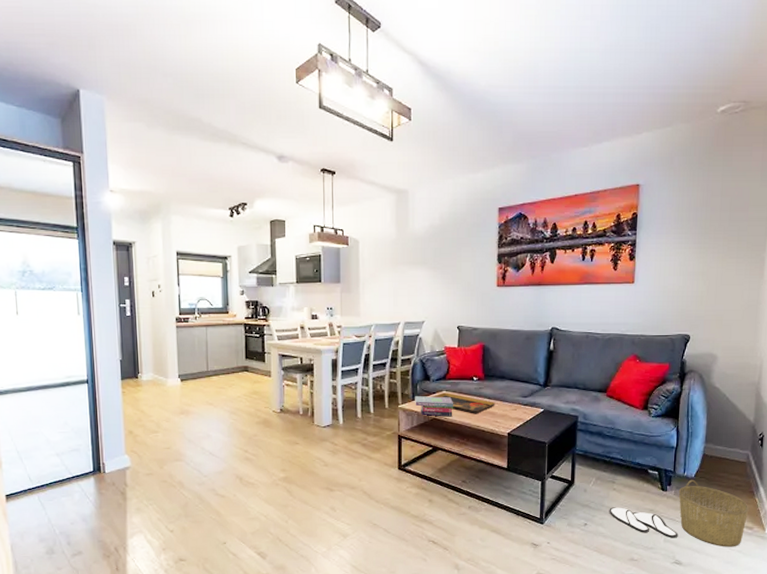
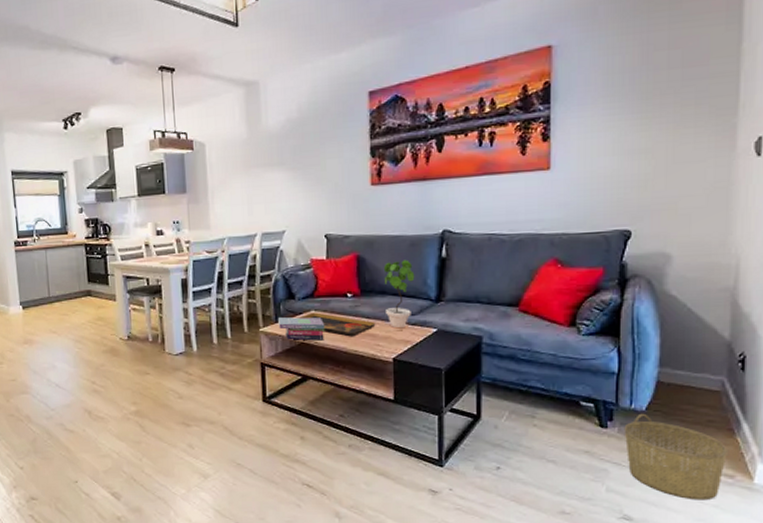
potted plant: none [503,350,528,408] -> present [383,259,415,329]
slippers: present [609,507,678,538] -> none [529,447,626,487]

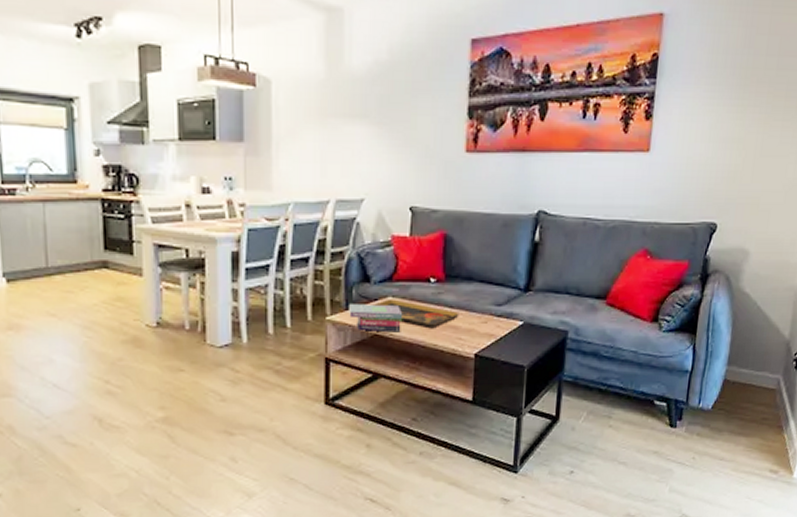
potted plant: present [383,259,415,329] -> none [471,242,505,320]
basket: present [624,413,728,501] -> none [690,412,776,497]

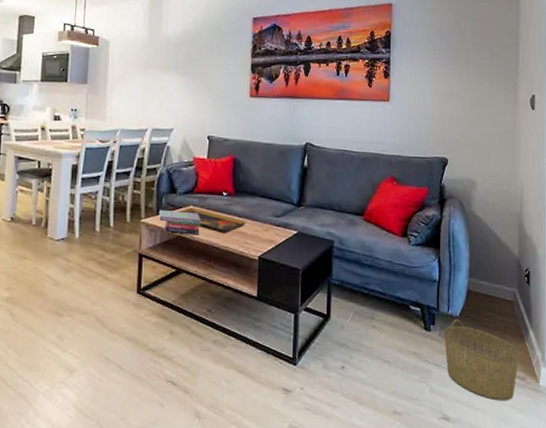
basket: none [690,412,776,497] -> present [443,318,520,401]

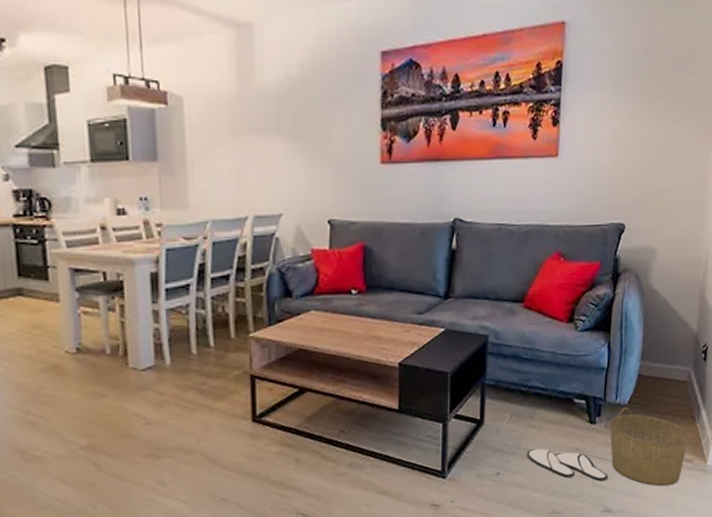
books: present [159,210,201,235] -> none [272,318,326,347]
decorative tray: present [177,207,246,234] -> none [295,312,382,341]
slippers: none [368,348,445,388] -> present [526,448,609,482]

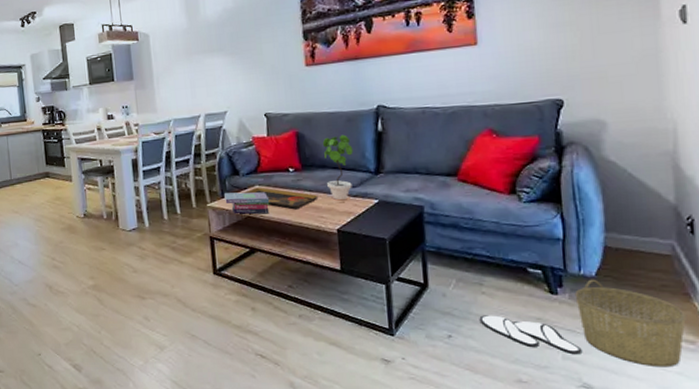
books: none [272,318,326,347] -> present [224,191,270,215]
decorative tray: none [295,312,382,341] -> present [243,187,319,210]
potted plant: none [391,251,424,330] -> present [322,134,353,201]

